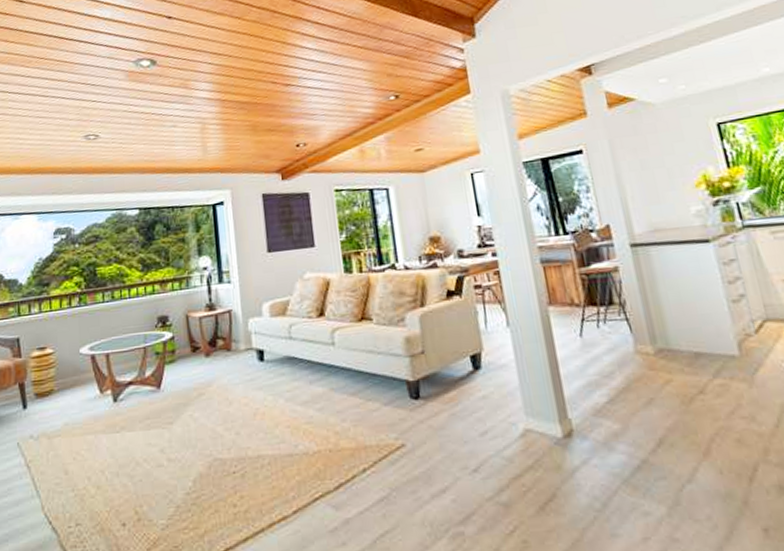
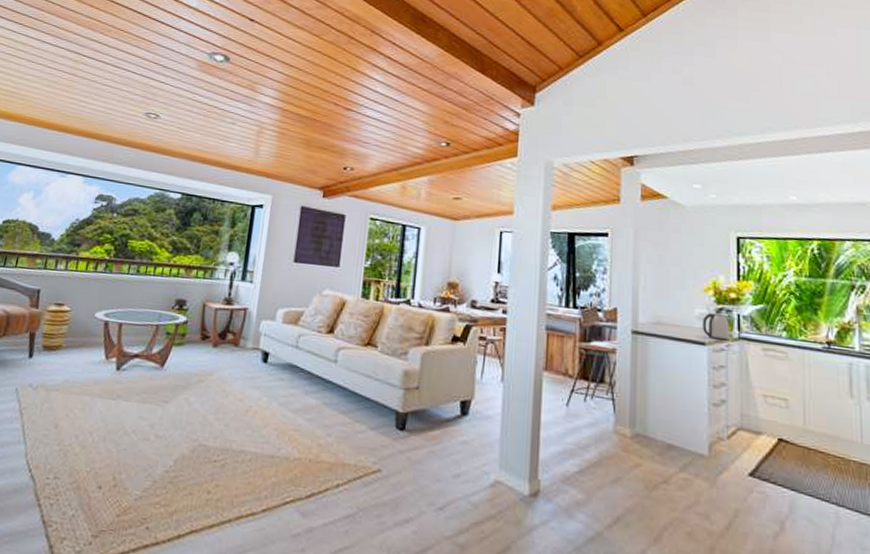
kettle: none [700,205,734,235] -> present [703,312,729,342]

